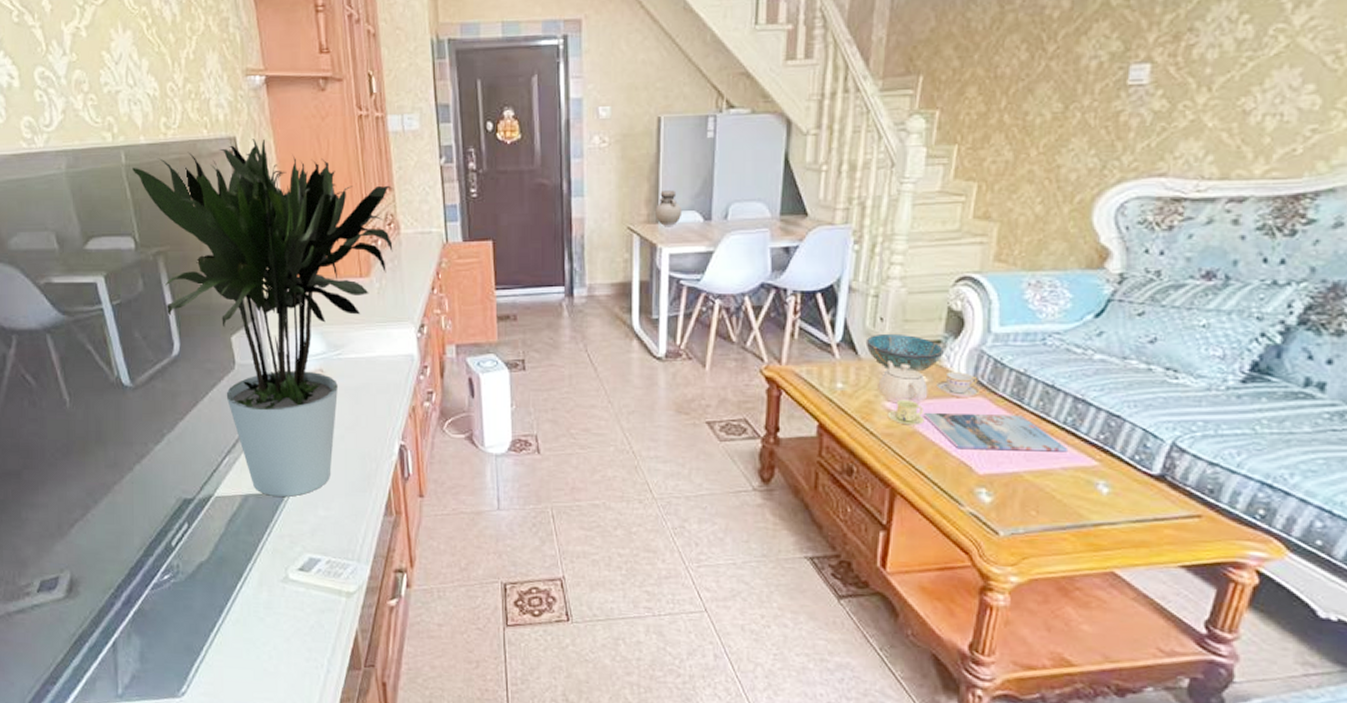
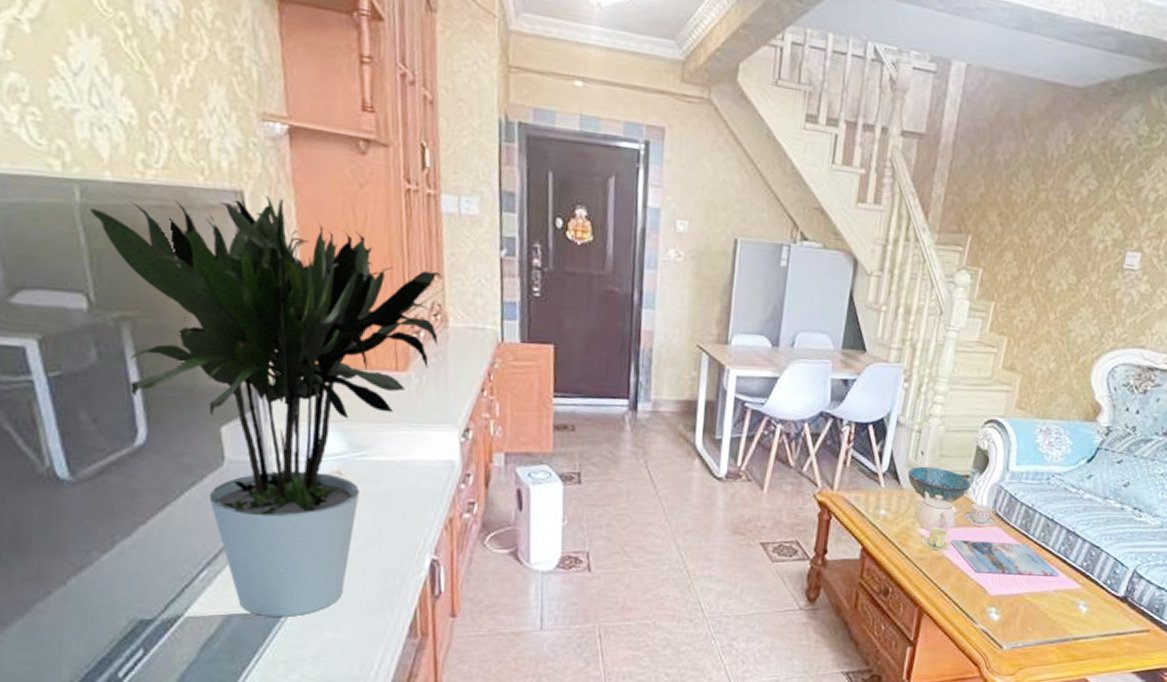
vase: present [656,190,683,227] -> none [725,312,752,350]

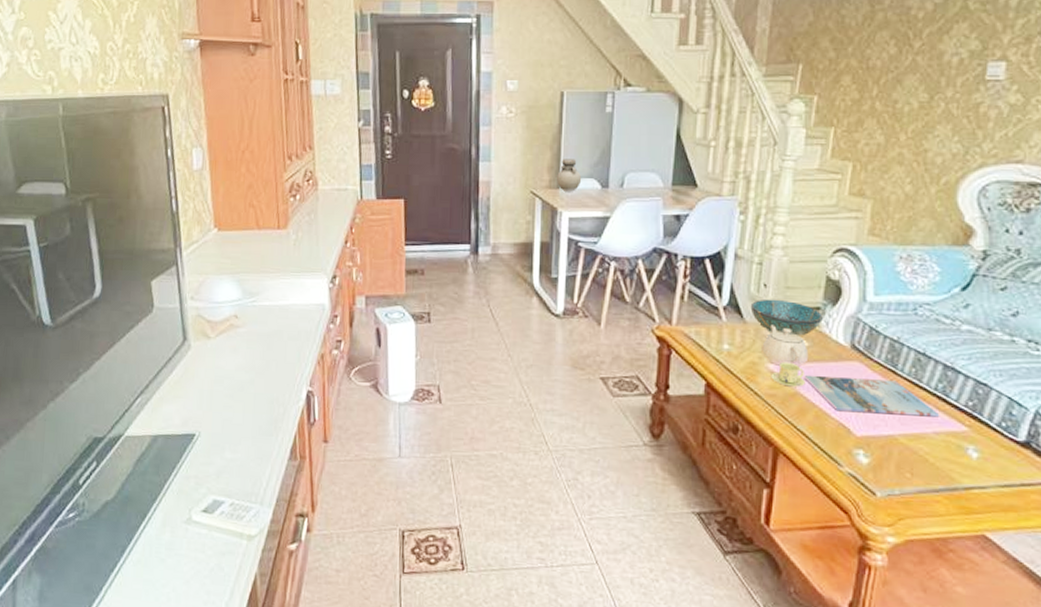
potted plant: present [90,196,444,617] -> none [69,97,314,439]
vase: none [725,312,752,350] -> present [557,159,582,193]
teacup: present [962,503,997,527] -> none [815,336,856,362]

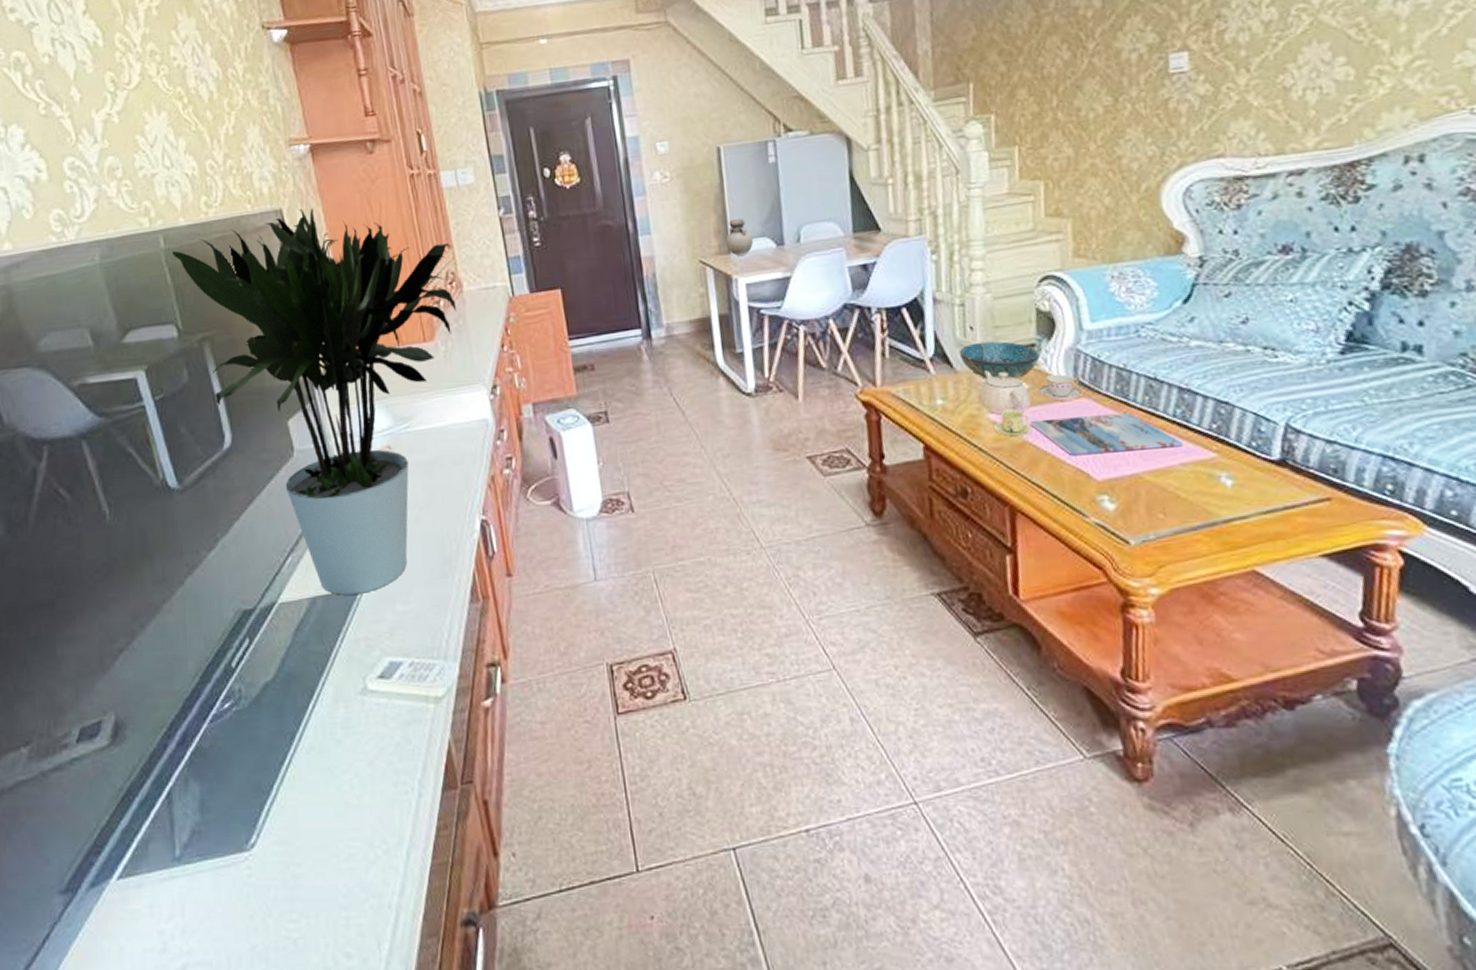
potted plant: none [69,97,314,439] -> present [172,209,457,595]
teacup: none [815,336,856,362] -> present [1036,373,1083,401]

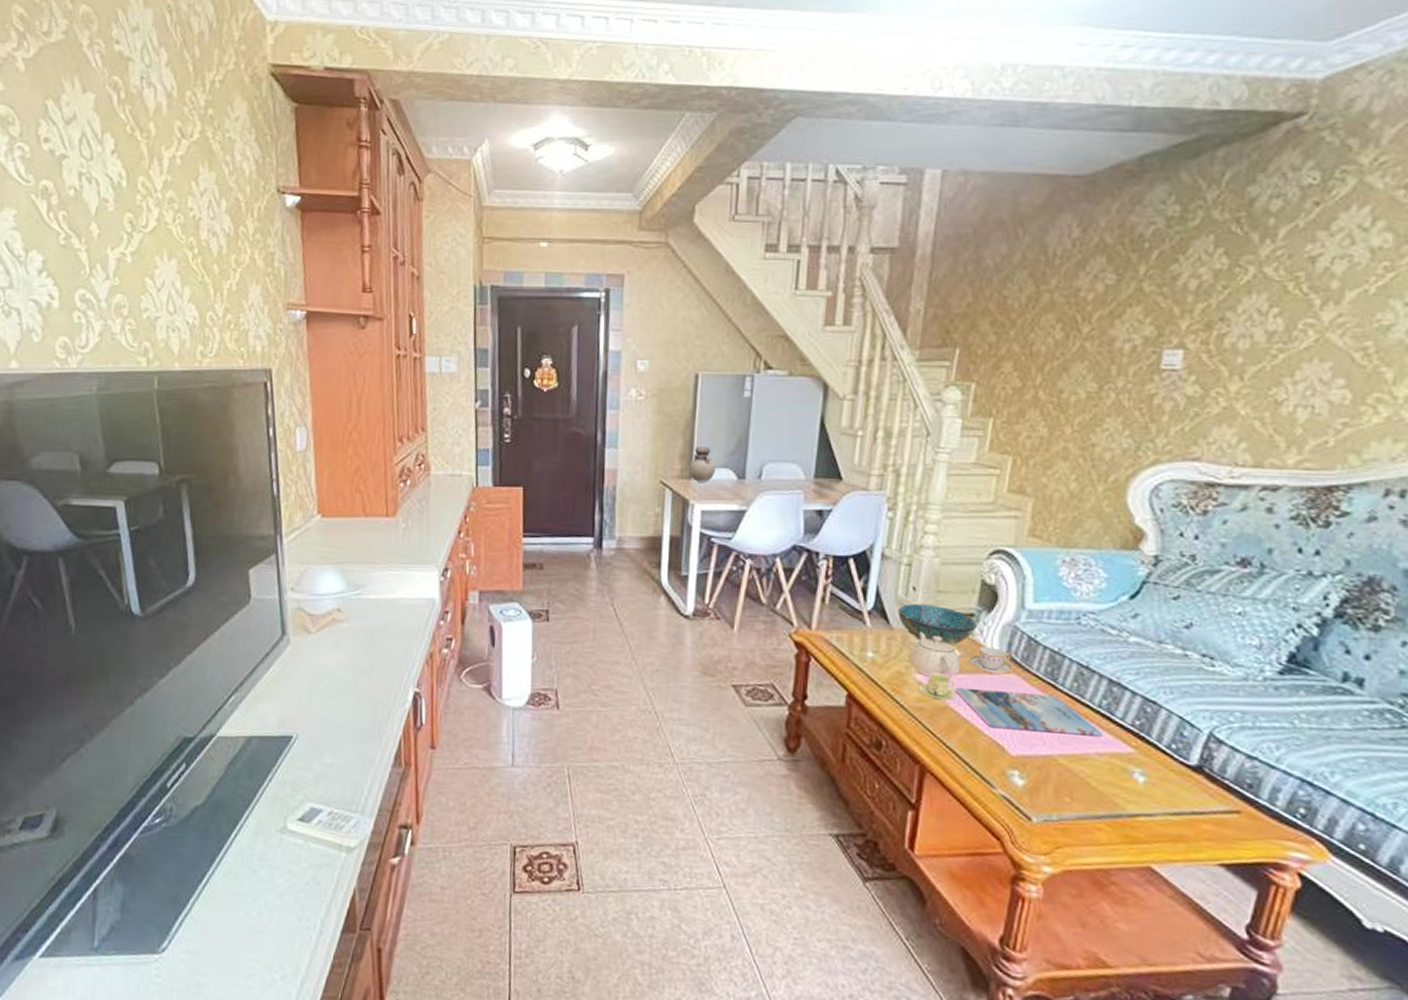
potted plant: present [172,209,457,595] -> none [164,372,427,741]

